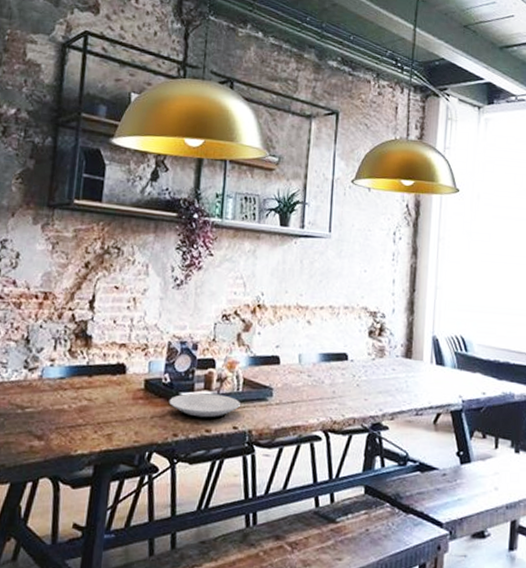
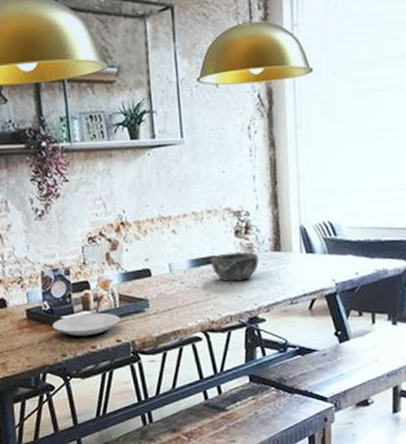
bowl: none [341,352,389,384] -> present [211,252,259,282]

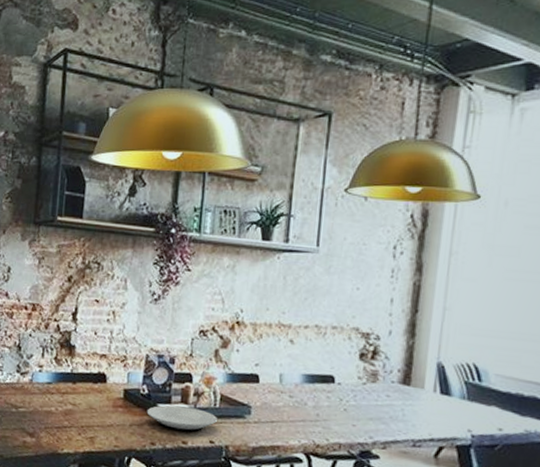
bowl: present [211,252,259,282] -> none [327,374,383,409]

